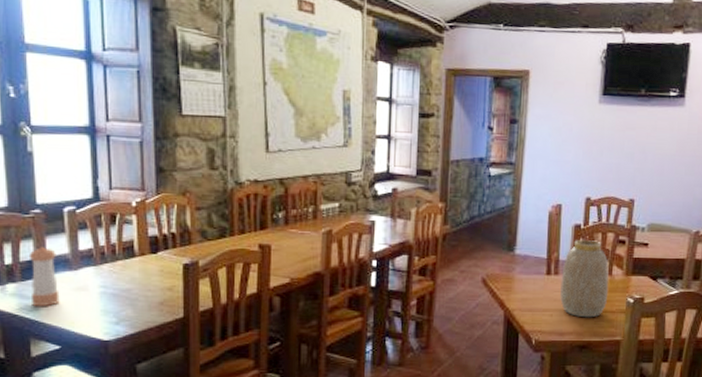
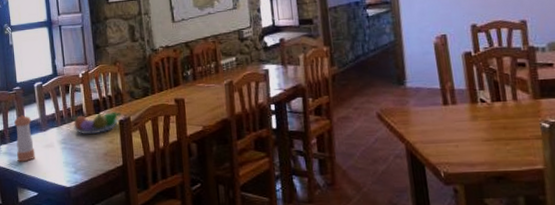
fruit bowl: none [118,253,187,279] -> present [73,112,121,135]
vase: present [560,240,609,318] -> none [460,66,518,147]

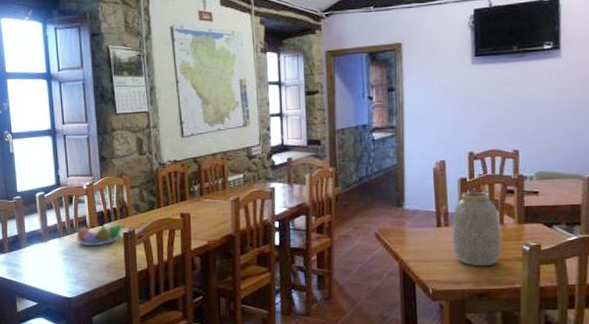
pepper shaker: present [13,115,35,162] -> none [13,225,36,272]
vase: none [460,66,518,147] -> present [452,192,502,267]

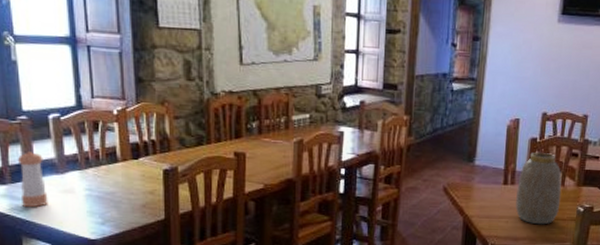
pepper shaker: none [13,225,36,272] -> present [17,152,48,208]
fruit bowl: present [75,224,126,246] -> none [102,159,167,183]

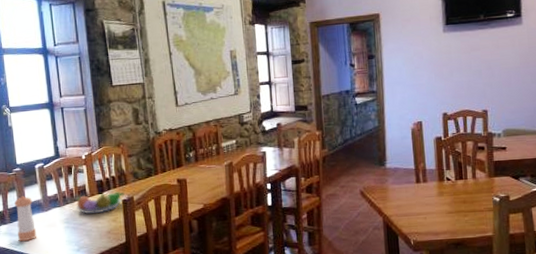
fruit bowl: none [102,159,167,183] -> present [76,192,125,214]
vase: present [515,152,562,225] -> none [430,149,475,218]

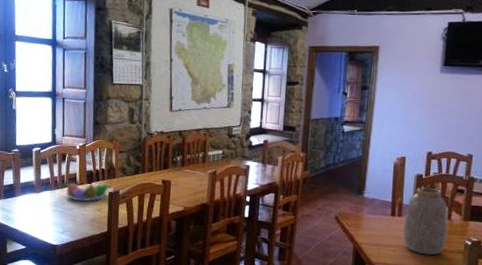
pepper shaker: present [14,196,37,242] -> none [9,176,27,218]
vase: none [430,149,475,218] -> present [403,188,448,256]

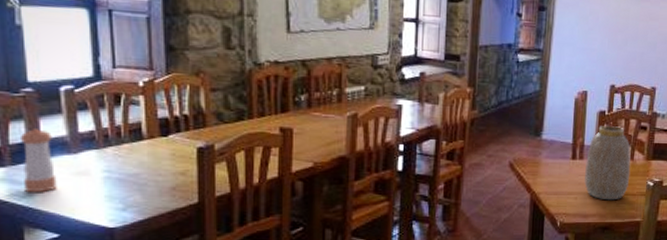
pepper shaker: none [9,176,27,218] -> present [19,129,57,193]
fruit bowl: present [65,183,112,202] -> none [124,136,202,163]

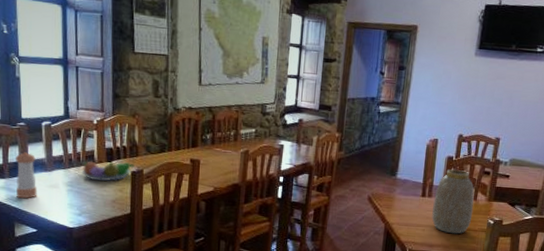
fruit bowl: none [124,136,202,163] -> present [81,161,135,182]

